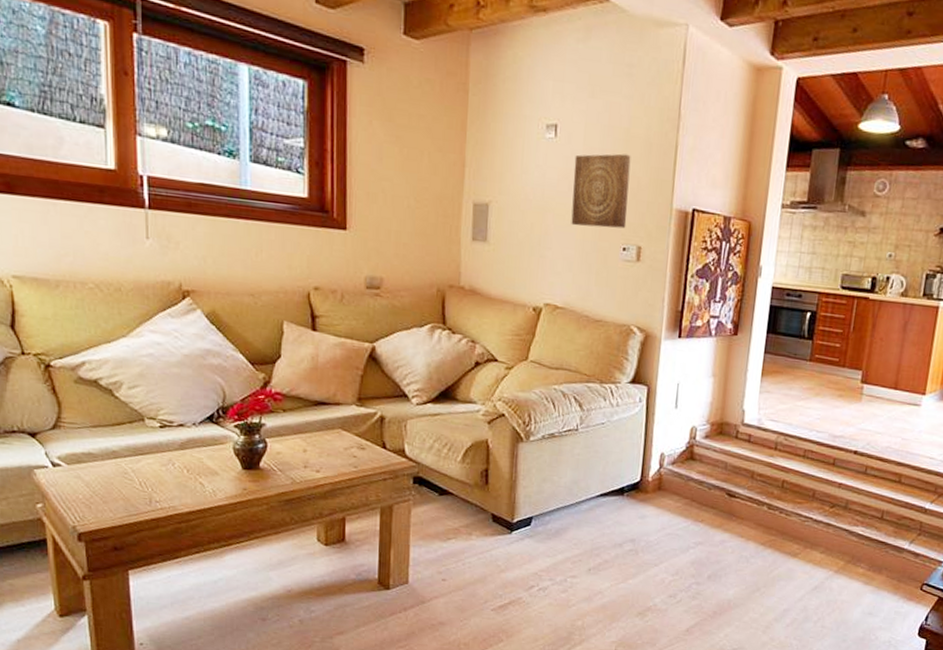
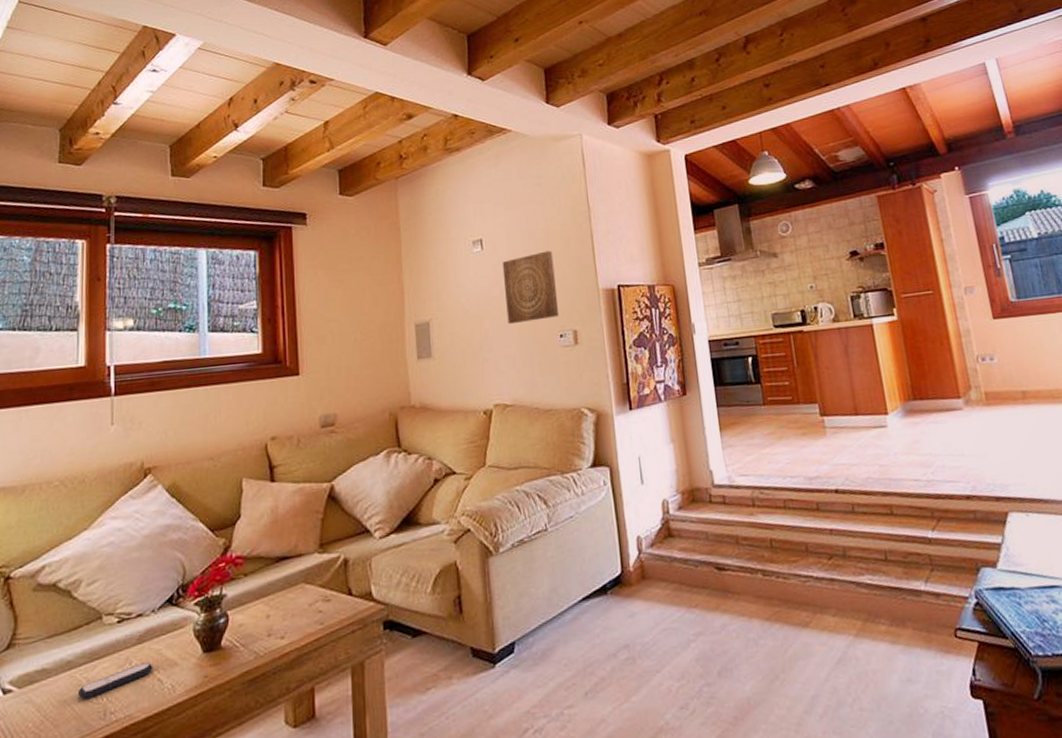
remote control: none [125,466,195,487] -> present [78,662,153,700]

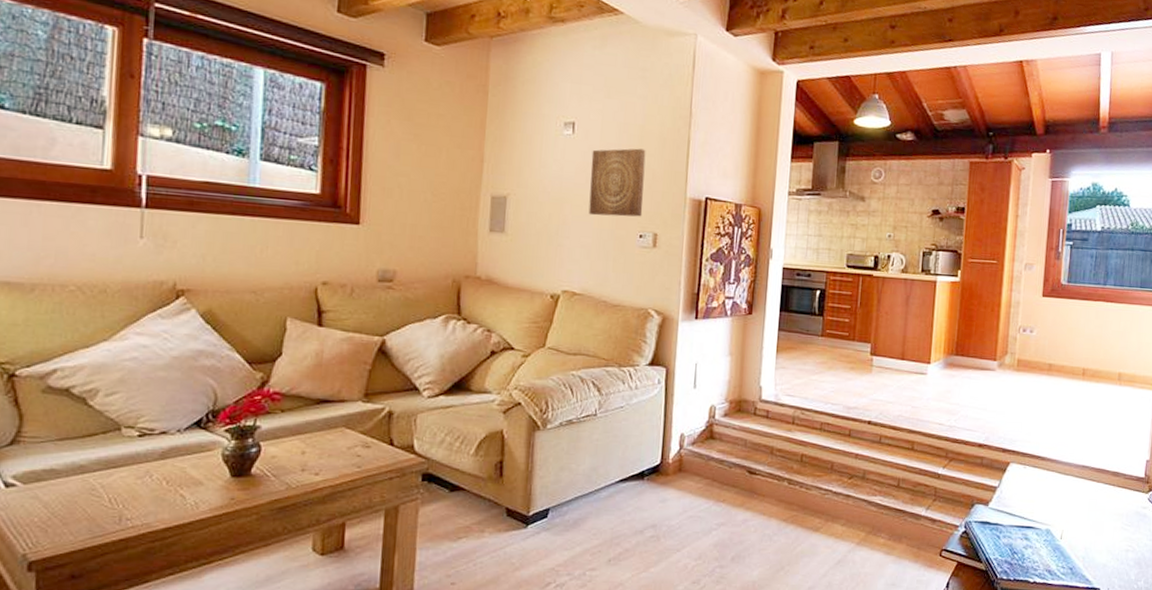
remote control: present [78,662,153,700] -> none [91,478,176,504]

